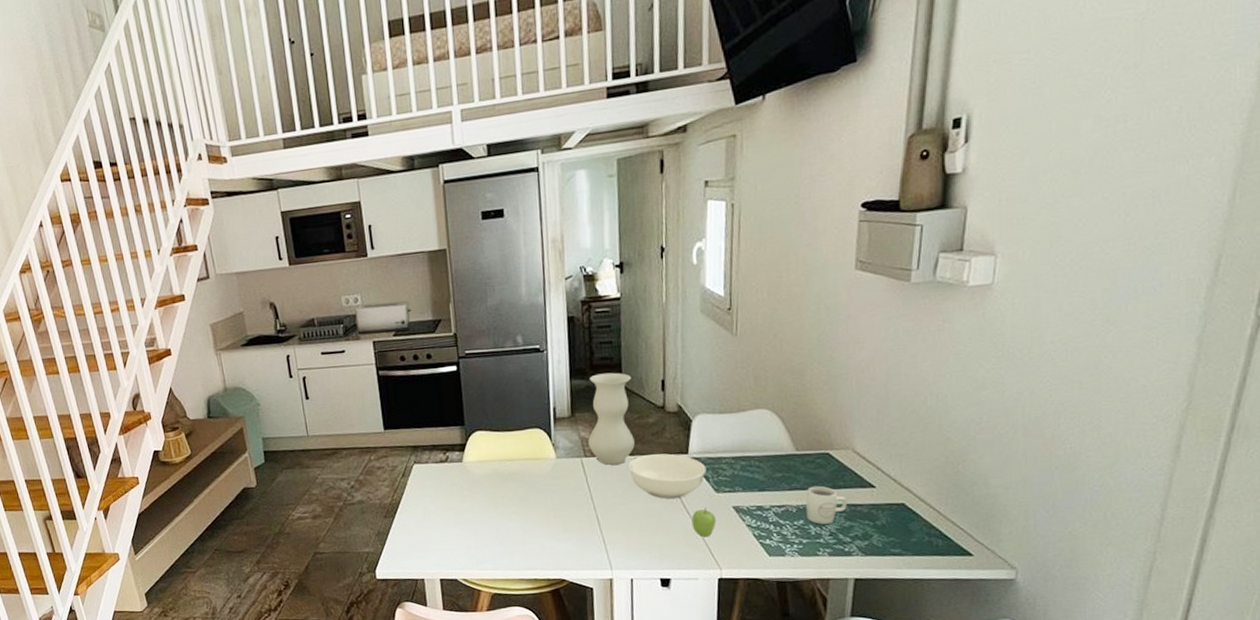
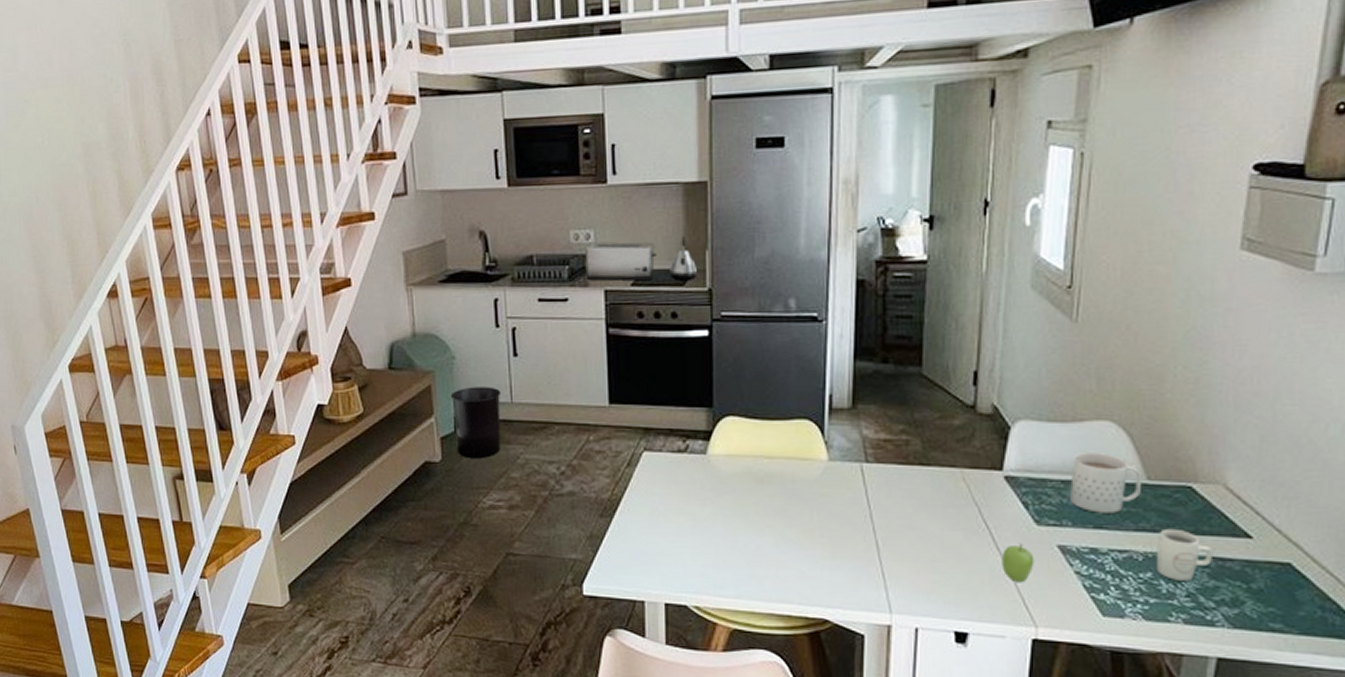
waste bin: none [259,425,302,482] -> present [450,386,502,458]
kettle: none [422,294,444,329] -> present [670,237,697,280]
vase: present [588,372,635,465] -> none [872,356,934,475]
bowl: present [628,453,706,499] -> none [922,466,1025,528]
mug: none [739,433,793,480] -> present [1070,453,1143,513]

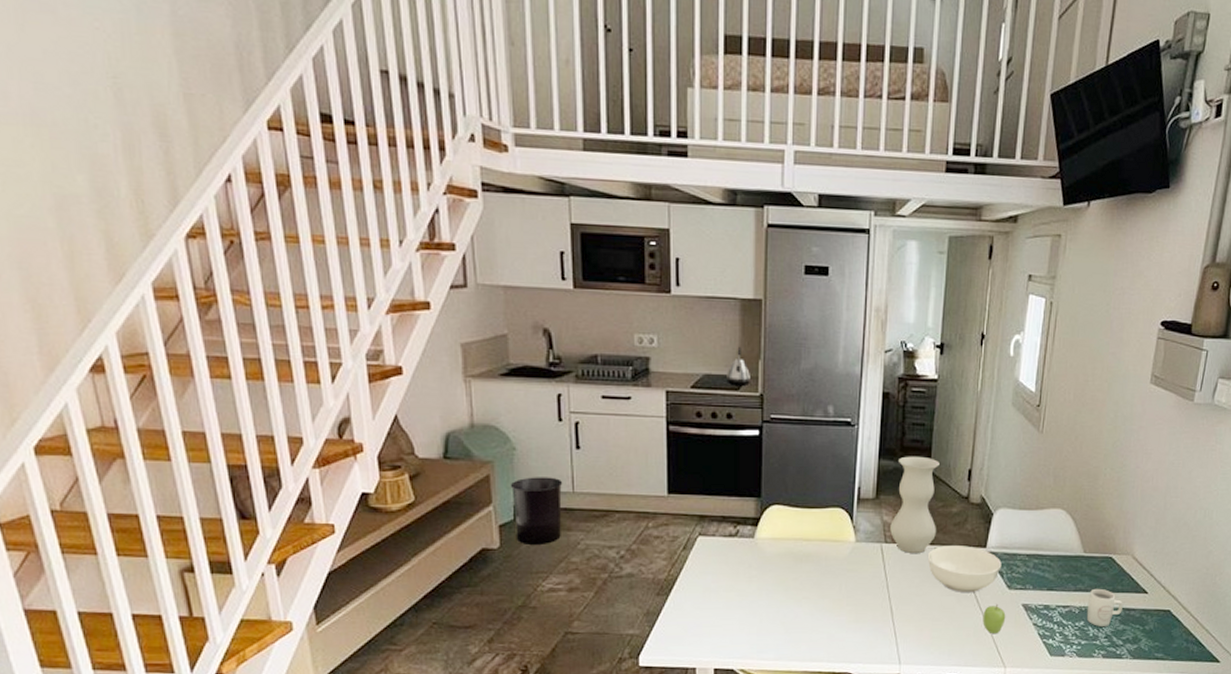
toaster: present [585,242,656,281] -> none [648,346,715,385]
vase: none [872,356,934,475] -> present [890,456,940,553]
bowl: none [922,466,1025,528] -> present [927,544,1002,593]
mug: present [1070,453,1143,513] -> none [1032,533,1081,579]

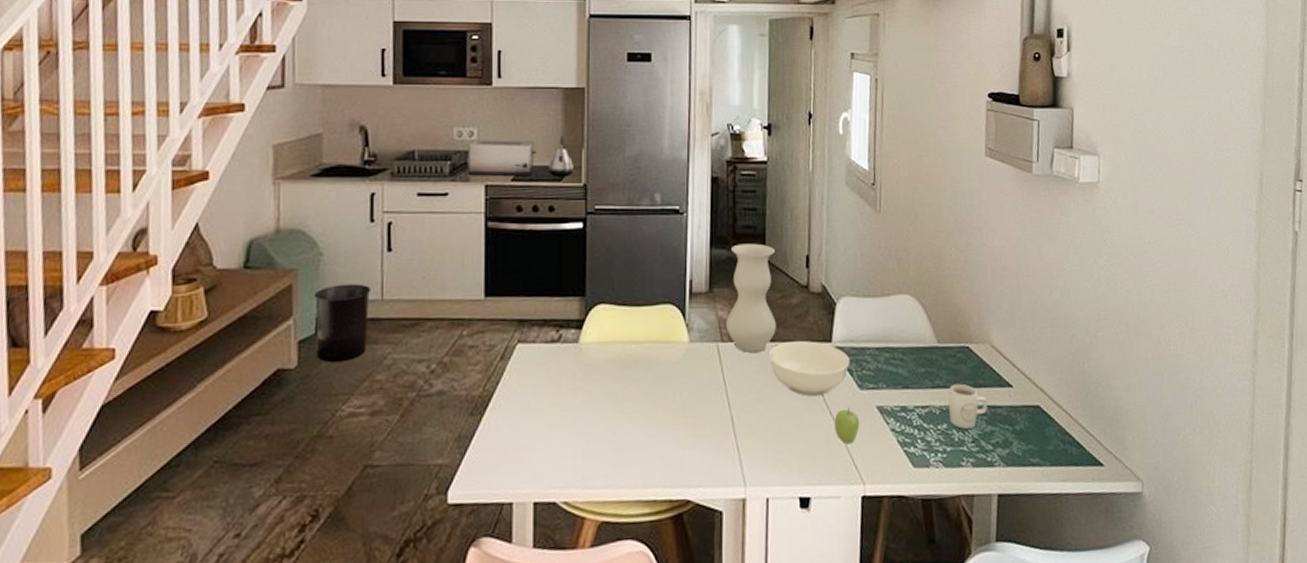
toaster: none [648,346,715,385] -> present [467,139,536,177]

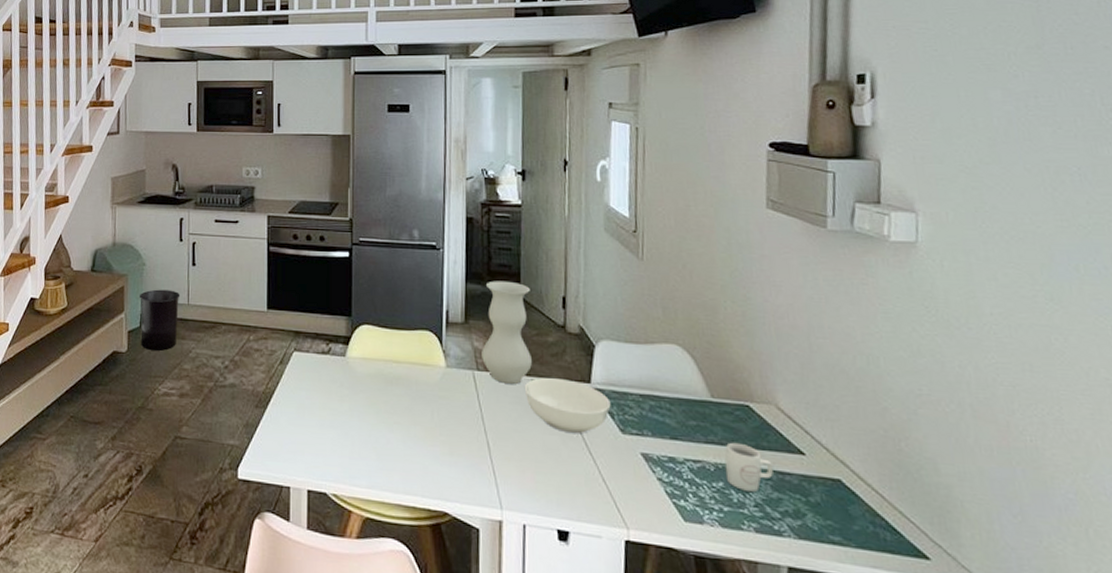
toaster: present [467,139,536,177] -> none [253,177,309,210]
kettle: present [549,137,573,176] -> none [320,177,340,211]
fruit: present [834,407,860,443] -> none [594,449,623,485]

